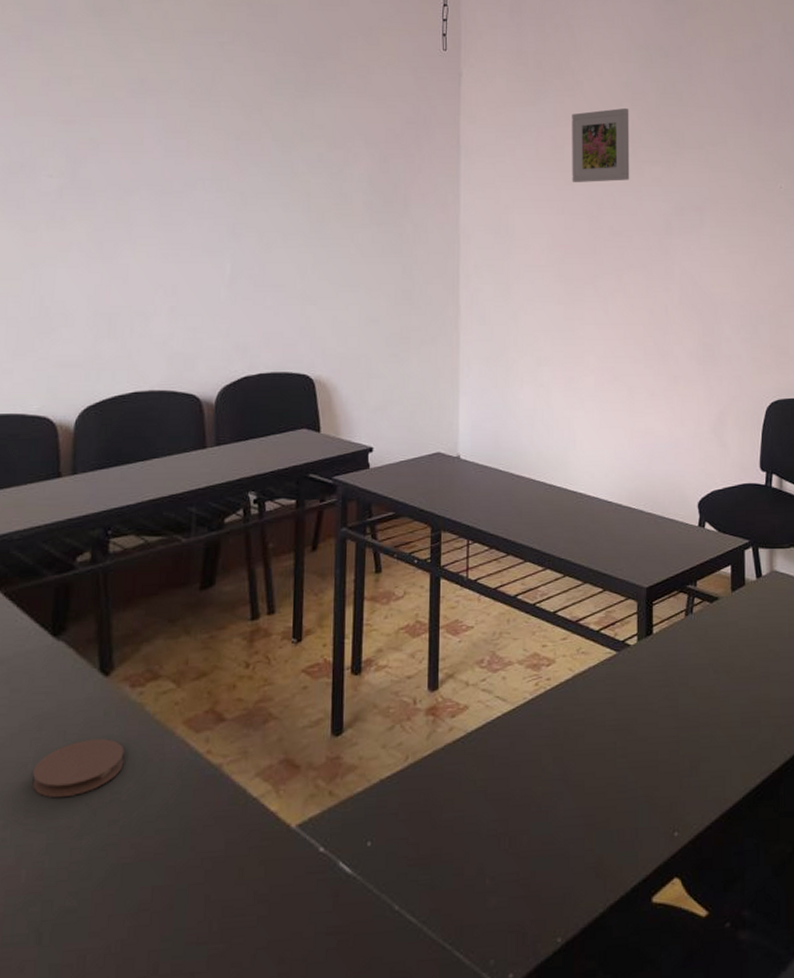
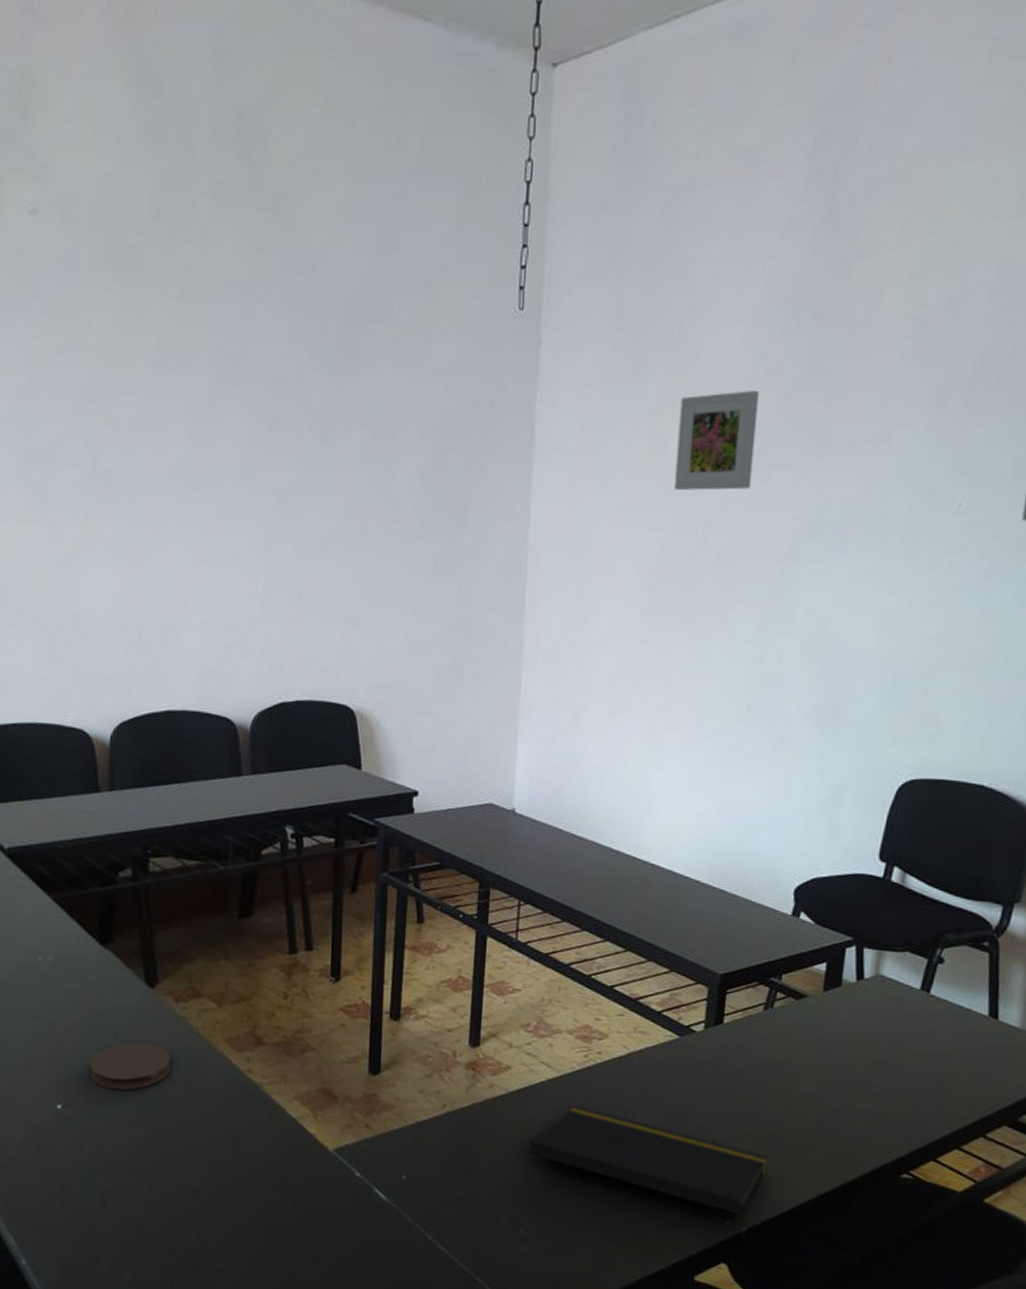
notepad: none [489,736,704,853] -> present [527,1106,768,1244]

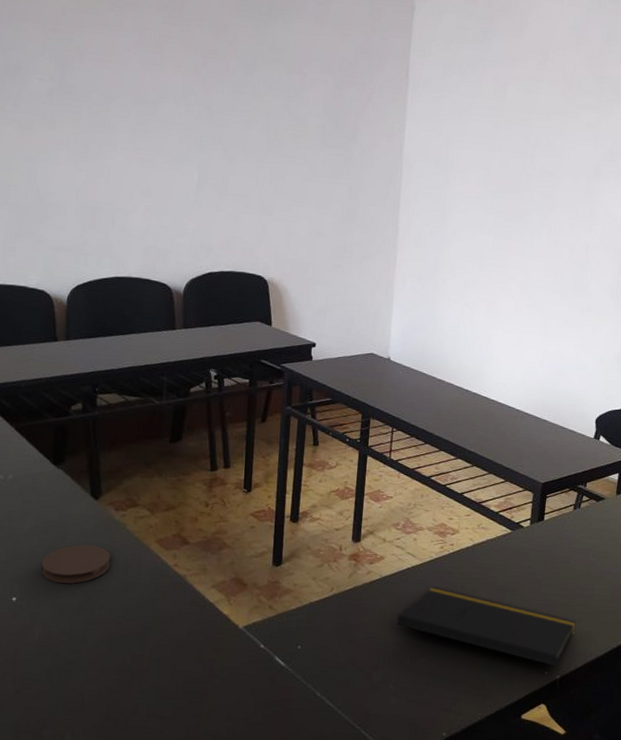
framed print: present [674,389,760,491] -> none [511,52,573,124]

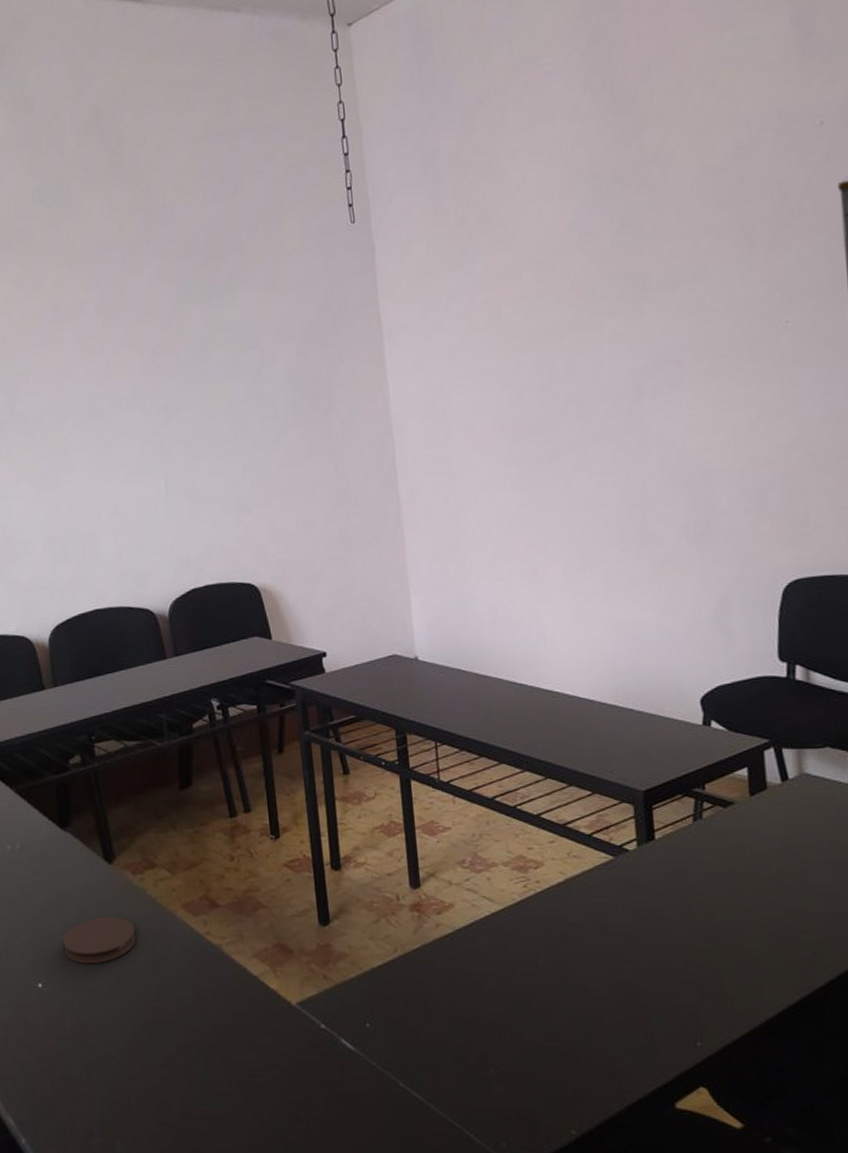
notepad: present [396,586,576,688] -> none [483,937,729,1065]

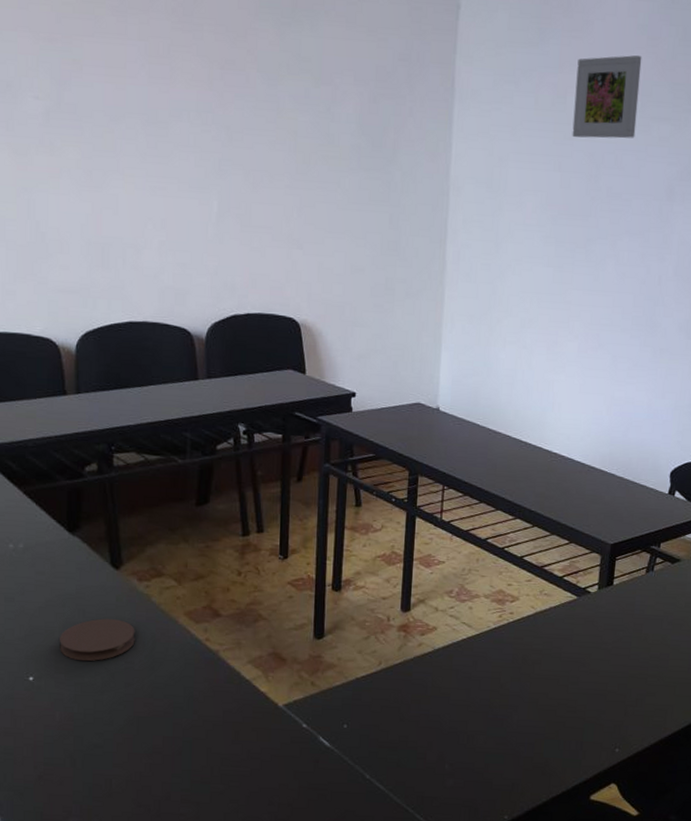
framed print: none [507,253,586,351] -> present [572,54,642,139]

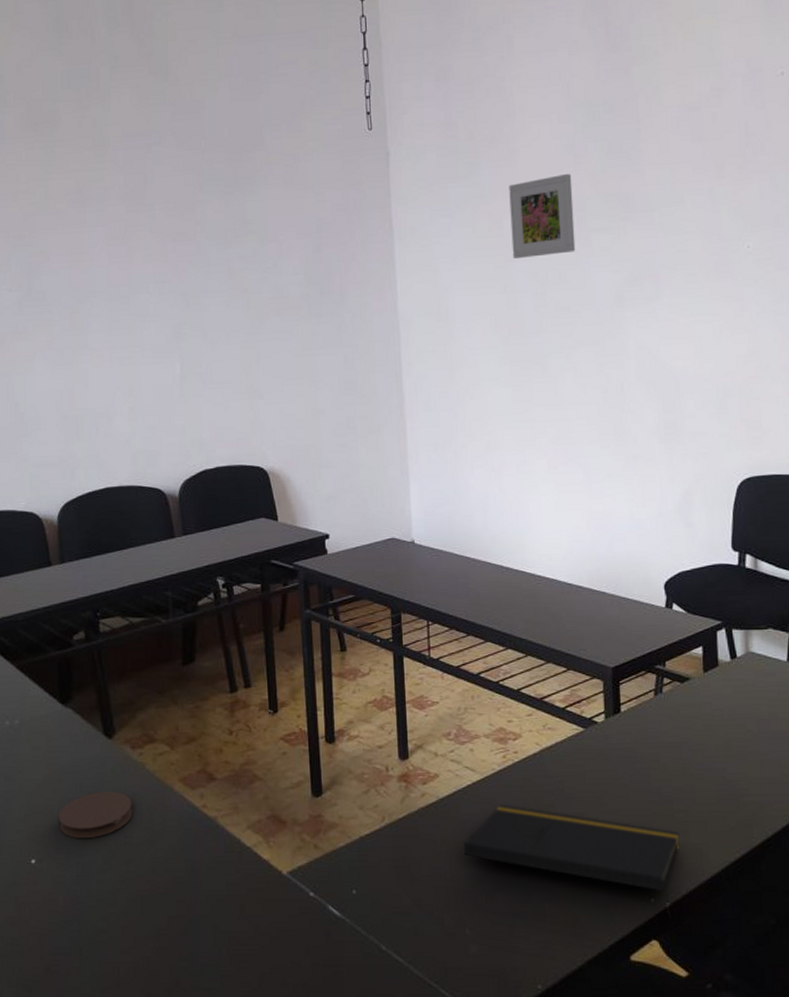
notepad: none [451,658,650,767] -> present [463,804,680,919]

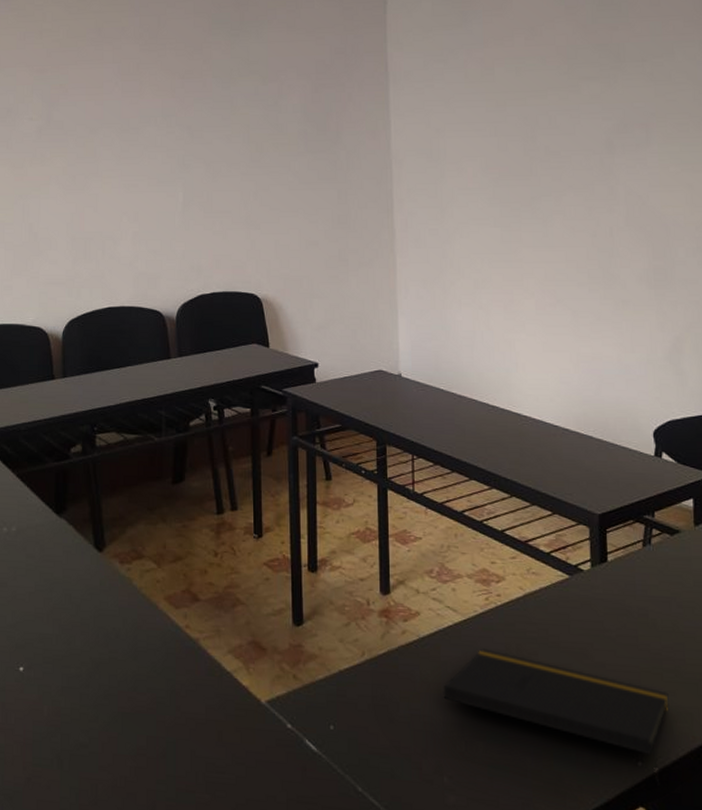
coaster: present [59,791,133,839] -> none [48,604,118,650]
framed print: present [509,173,576,258] -> none [501,23,566,103]

